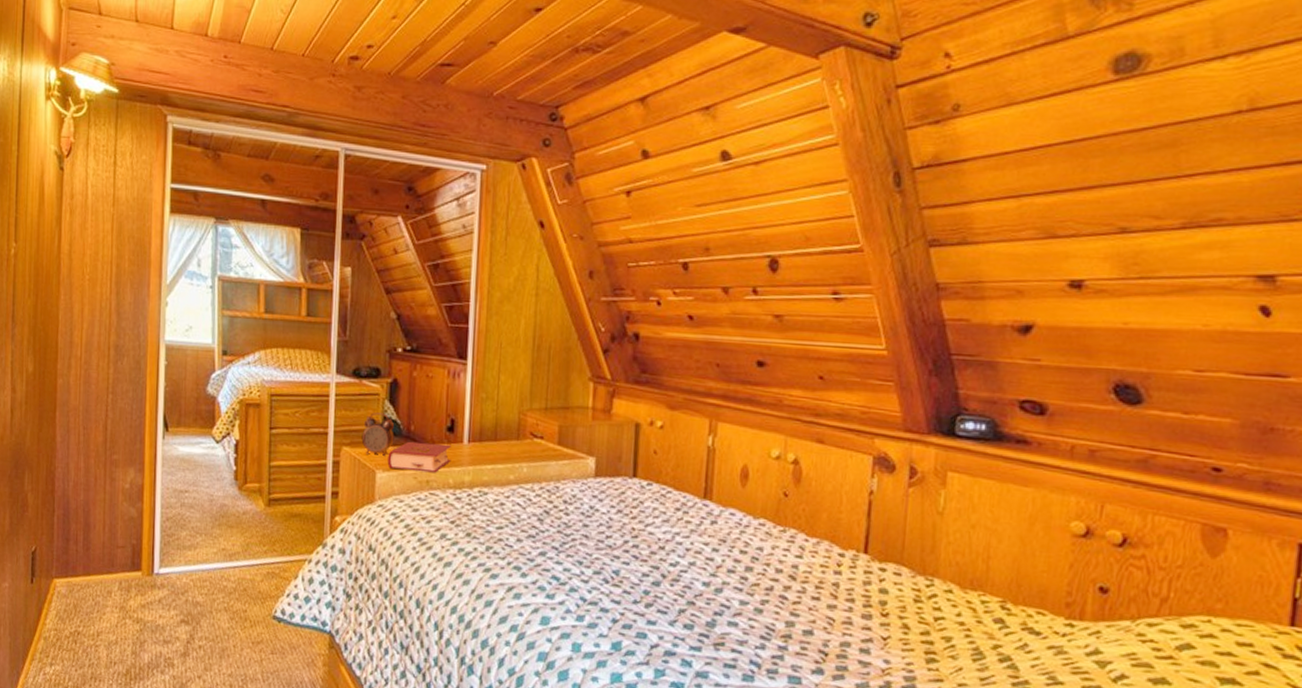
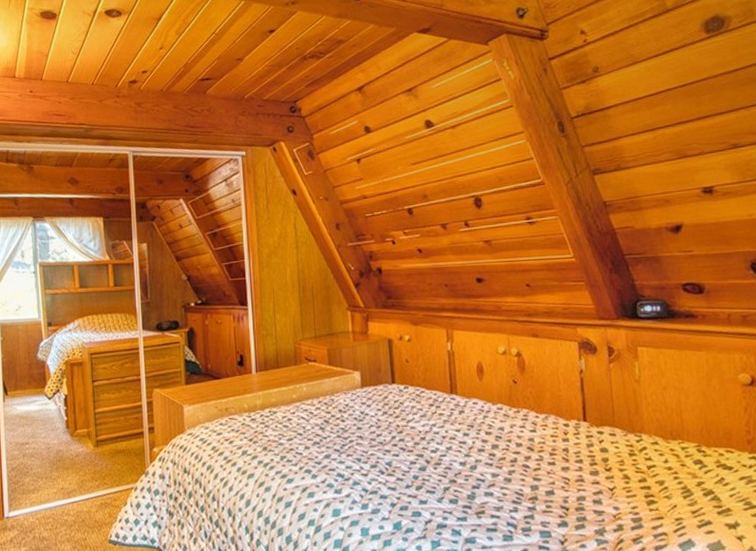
alarm clock: present [361,412,395,456] -> none [168,357,196,393]
book: present [387,441,451,473] -> none [192,376,243,403]

